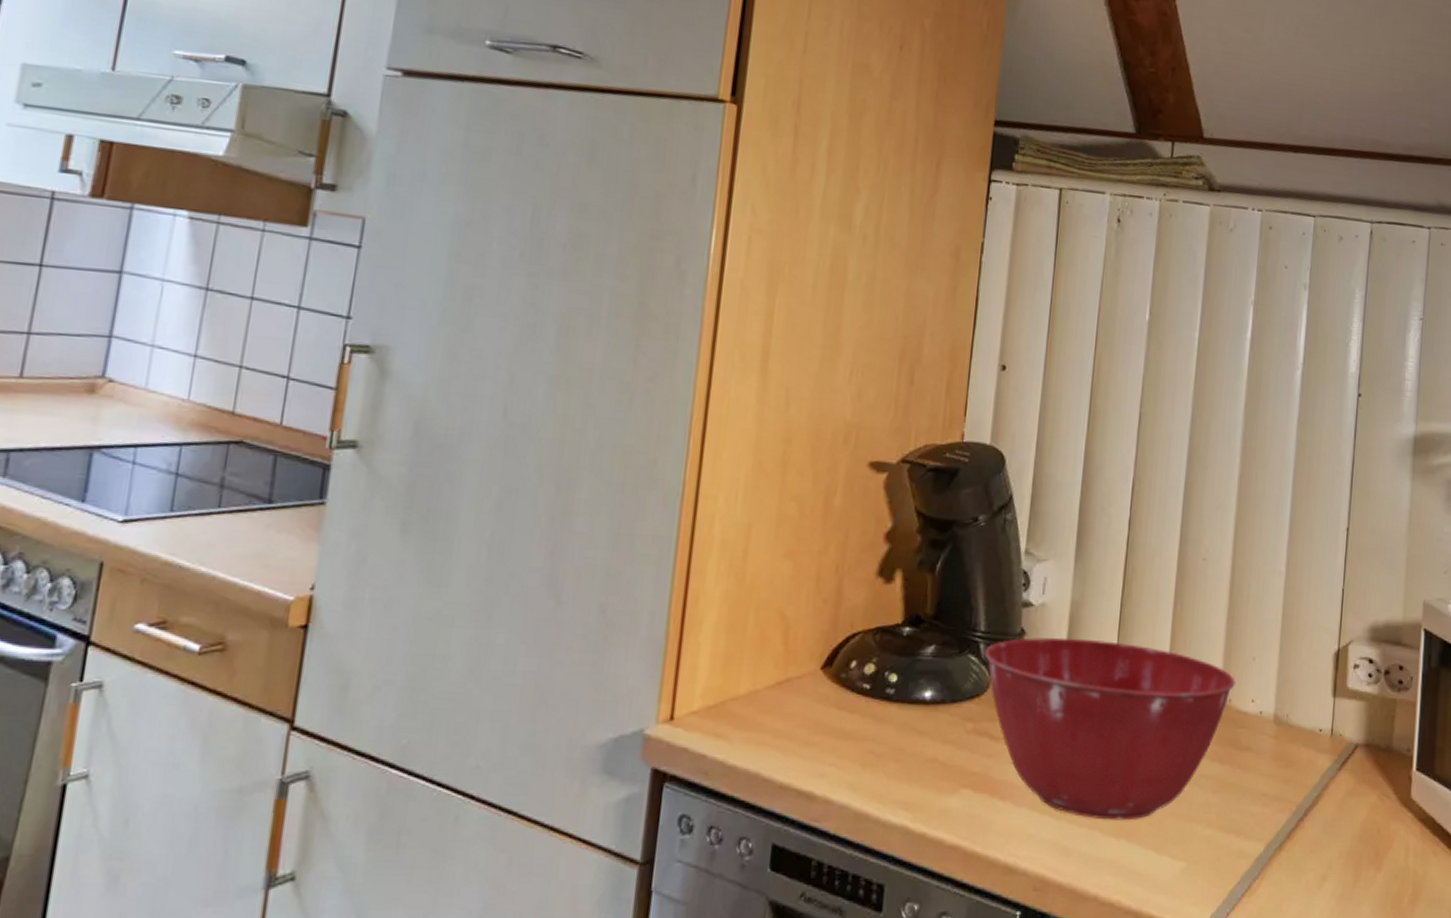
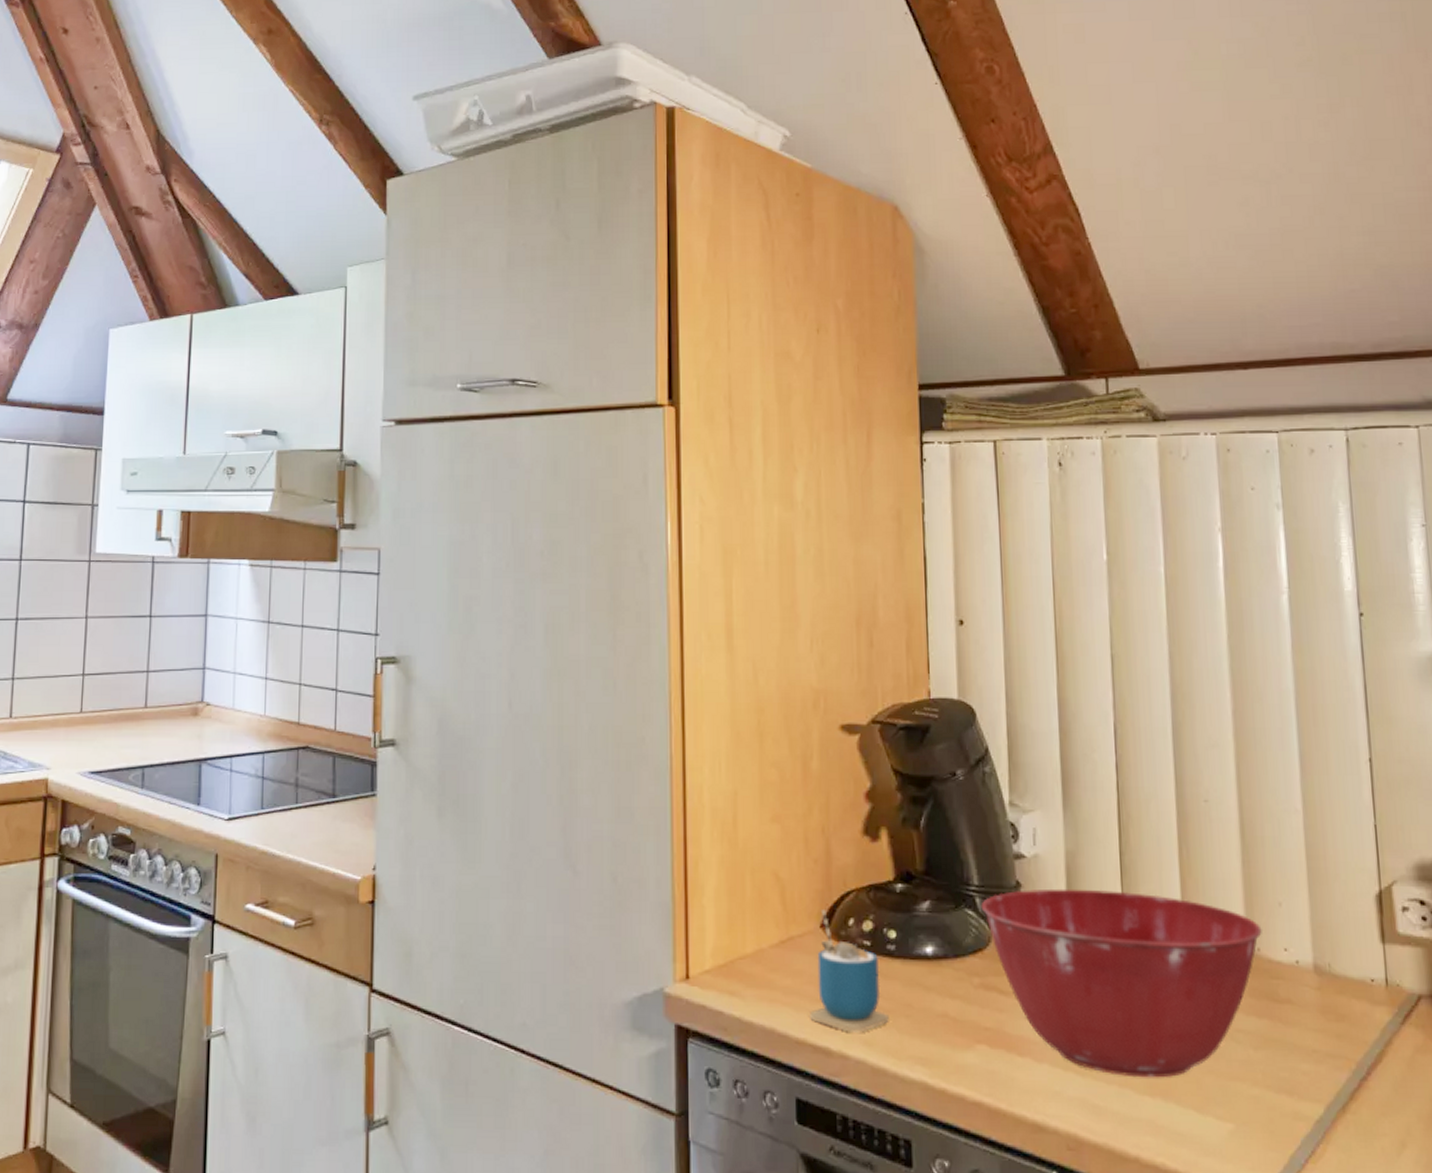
cup: none [798,651,879,777] -> present [810,910,889,1033]

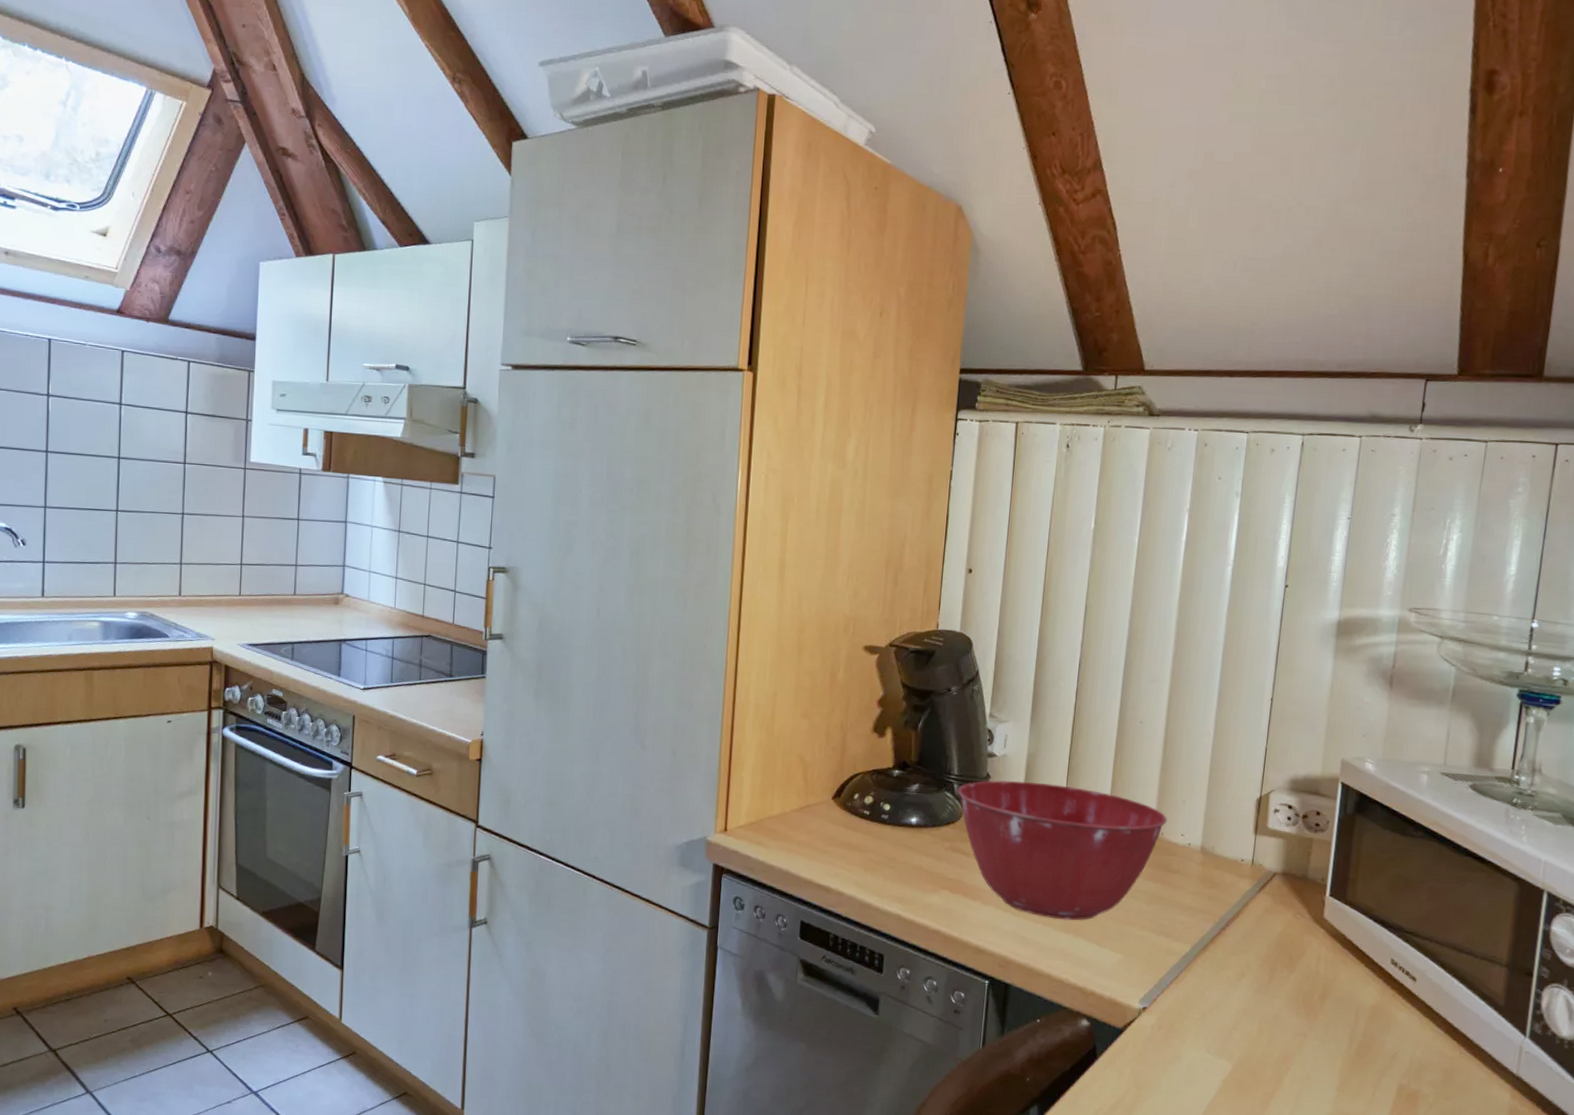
cup: present [810,910,889,1033] -> none [817,786,877,877]

